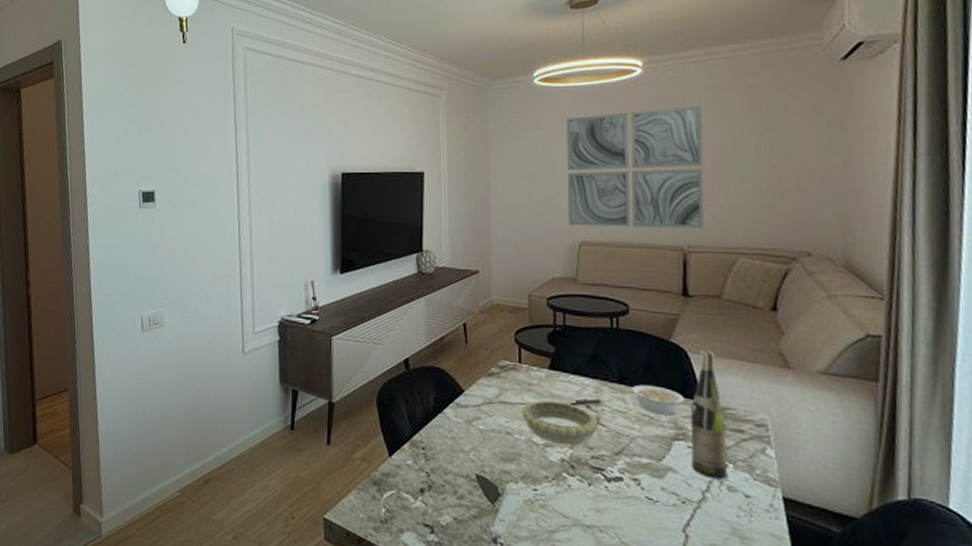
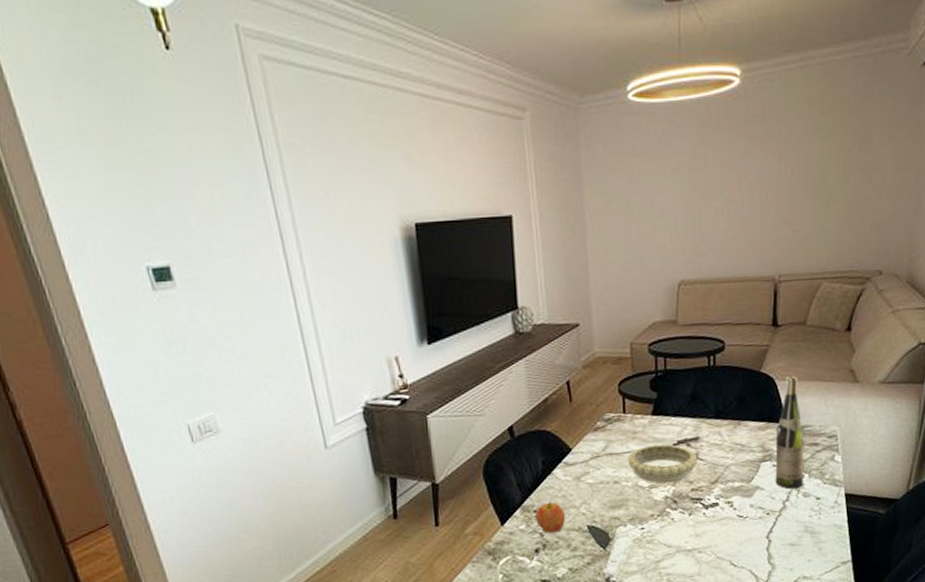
apple: none [423,440,454,475] -> present [535,500,566,533]
wall art: present [566,106,705,230] -> none [664,121,796,265]
legume: present [631,384,684,416] -> none [726,415,771,442]

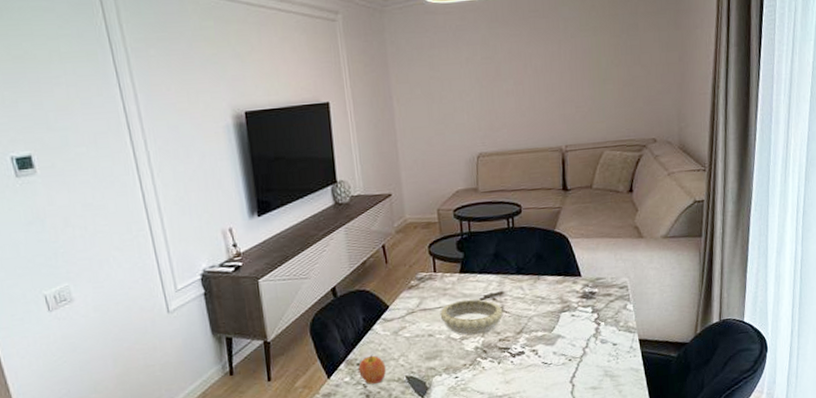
wine bottle: present [775,376,804,489] -> none [572,234,600,337]

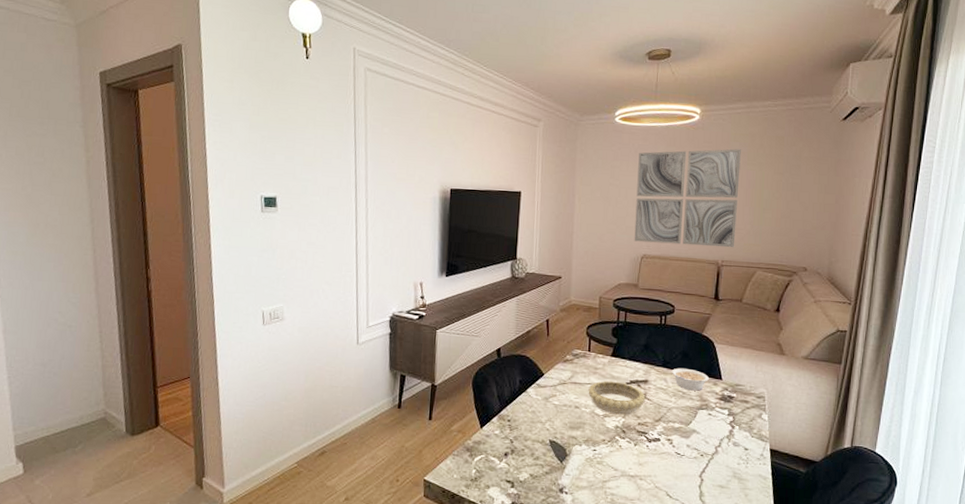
apple: present [358,354,386,384] -> none [508,414,533,441]
wall art: none [458,14,578,140] -> present [634,149,741,248]
legume: none [527,271,567,294] -> present [671,368,709,391]

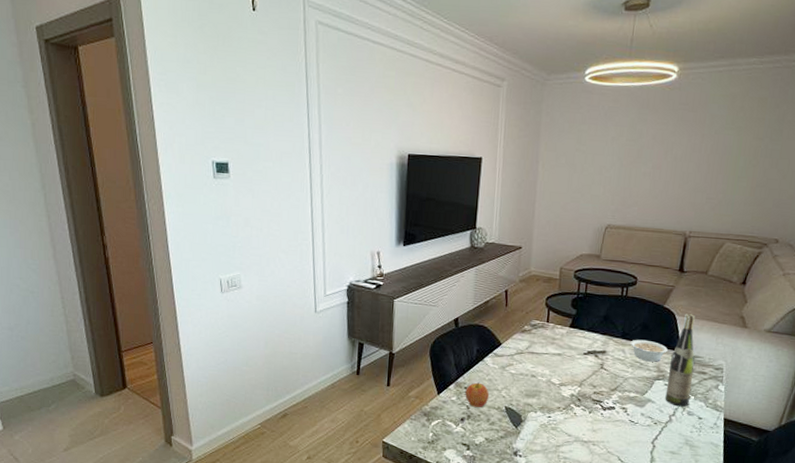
apple: none [508,414,533,441] -> present [465,381,490,407]
decorative bowl: present [588,381,646,415] -> none [545,351,603,384]
wall art: present [634,149,741,248] -> none [598,111,720,219]
wine bottle: none [710,341,737,438] -> present [665,313,696,407]

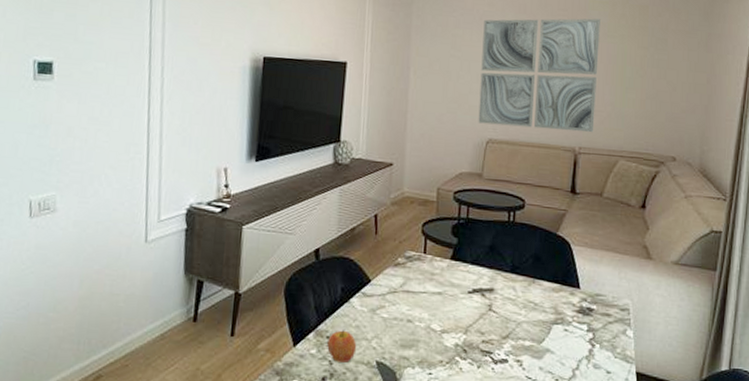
wall art: none [598,111,720,219] -> present [478,18,600,133]
legume: present [630,339,668,362] -> none [521,274,565,302]
wine bottle: present [665,313,696,407] -> none [566,243,597,358]

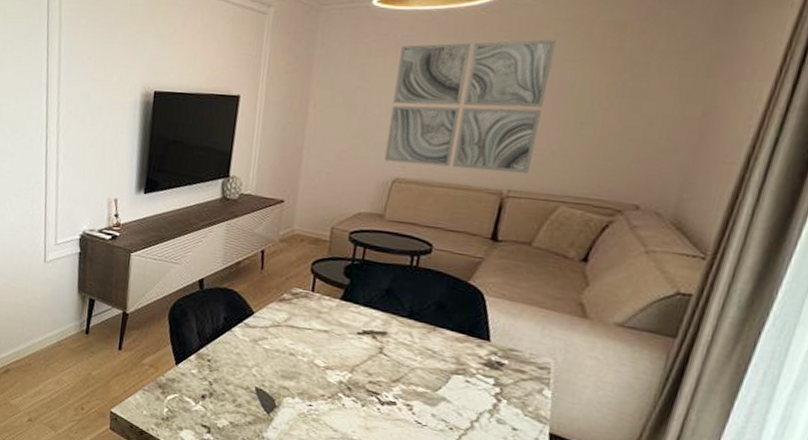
apple: present [327,329,357,363] -> none [208,354,237,385]

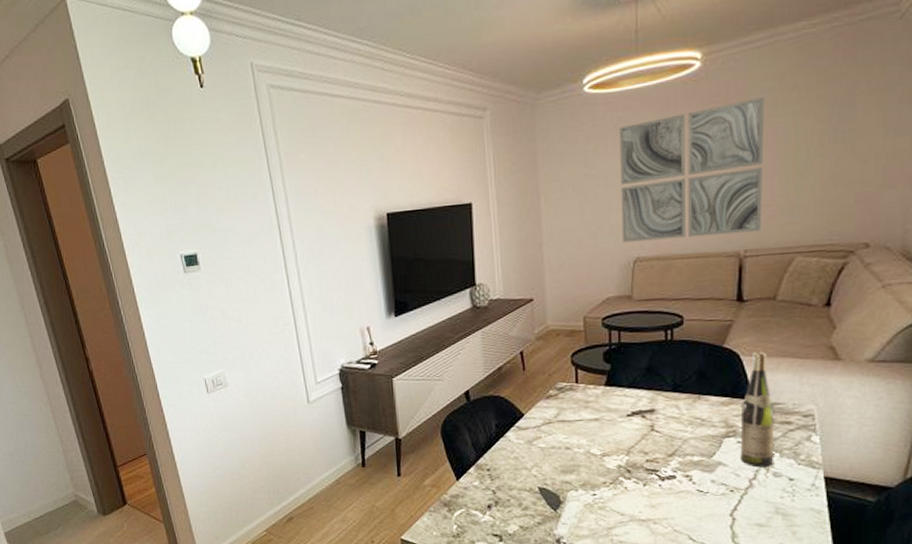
wine bottle: none [465,294,512,412] -> present [740,351,775,468]

